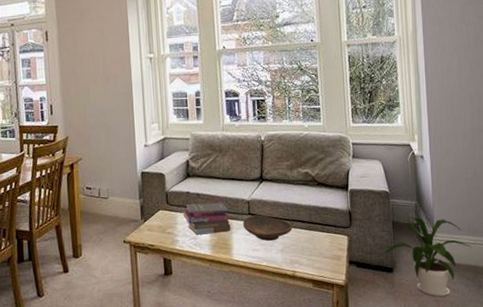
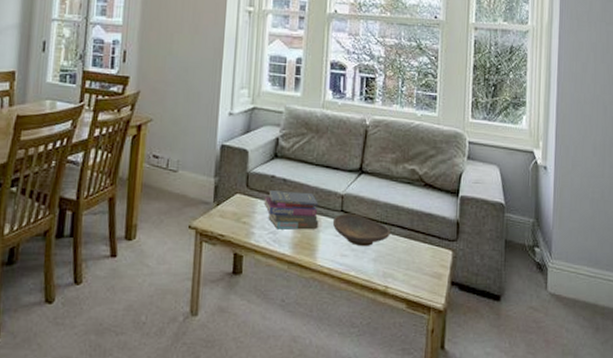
house plant: present [382,217,471,297] -> none [490,237,591,337]

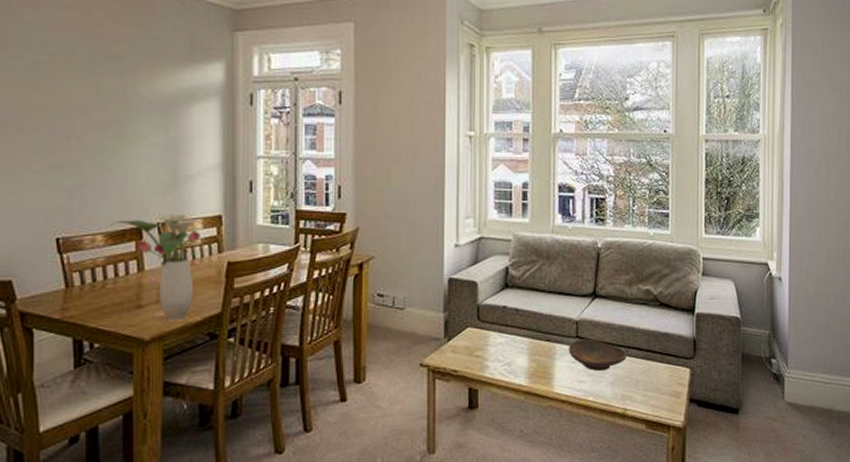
books: present [264,190,319,230] -> none [496,320,554,360]

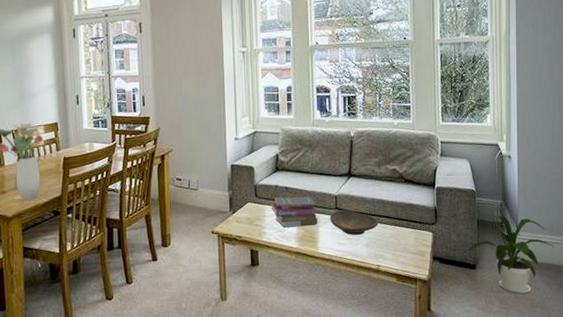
books: none [496,320,554,360] -> present [271,196,318,228]
house plant: none [728,349,827,445] -> present [466,215,554,294]

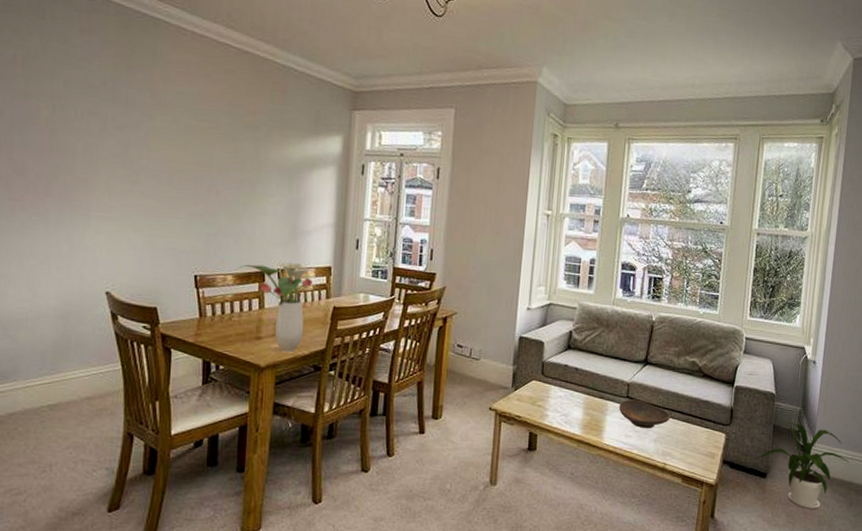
books: present [271,196,318,228] -> none [557,378,607,413]

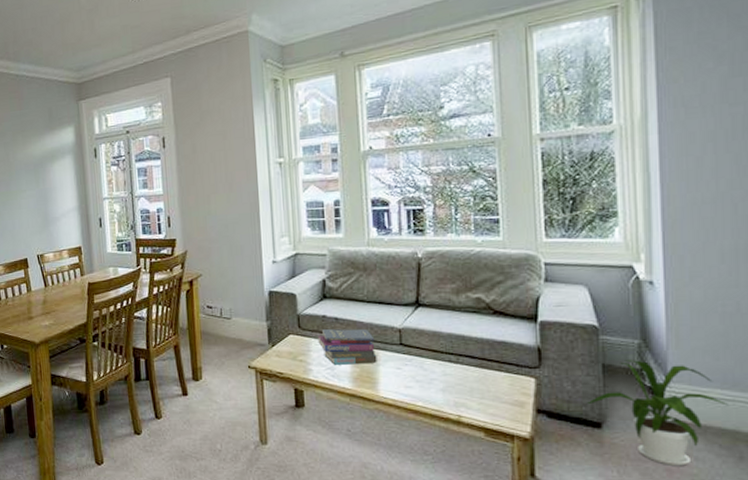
flower arrangement: present [239,262,315,353] -> none [7,248,68,329]
books: none [557,378,607,413] -> present [317,328,377,365]
decorative bowl: present [618,399,671,428] -> none [392,346,458,377]

